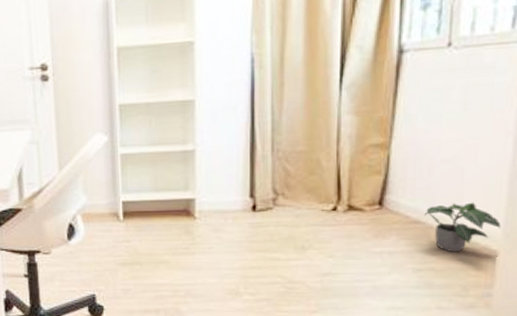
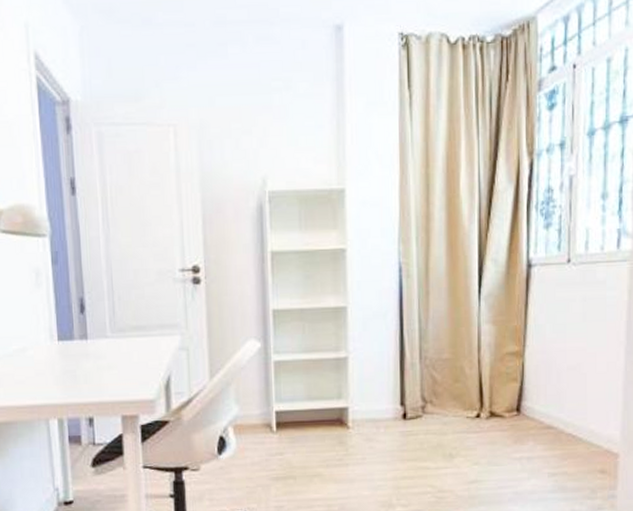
potted plant: present [424,202,501,253] -> none [556,407,620,456]

